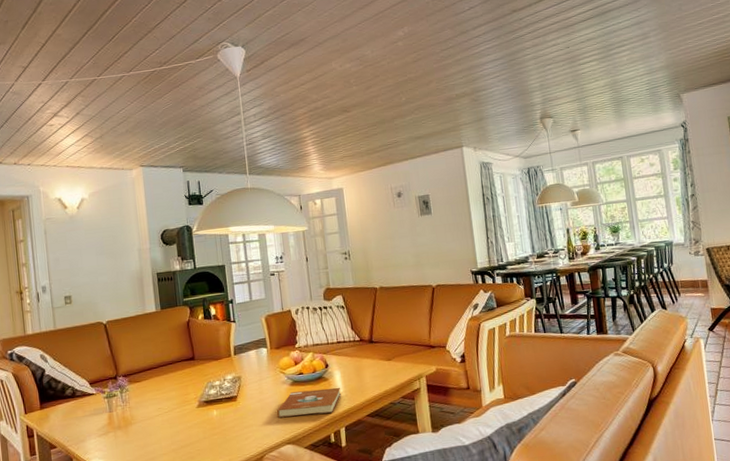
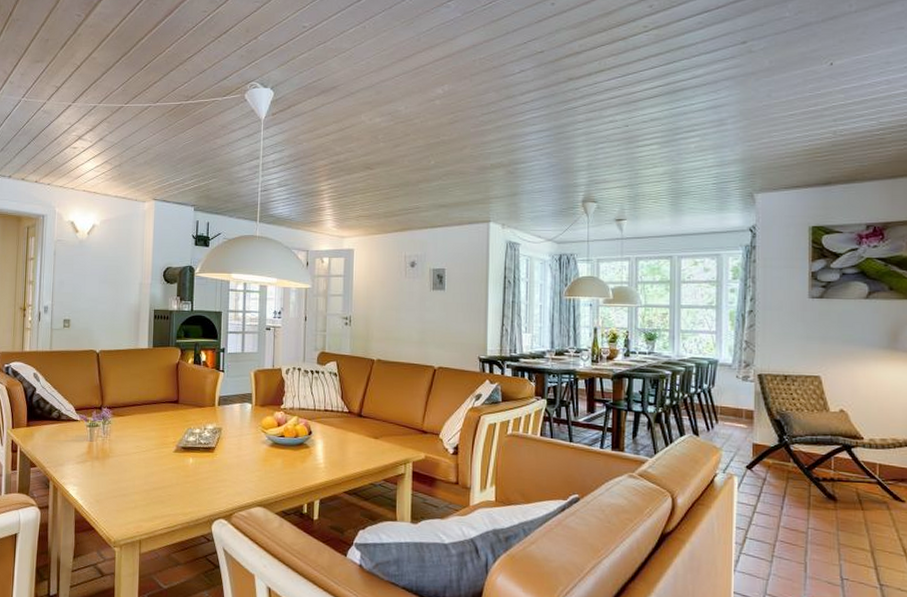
book: present [277,387,341,417] -> none [253,454,321,482]

